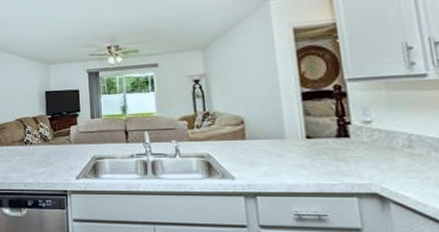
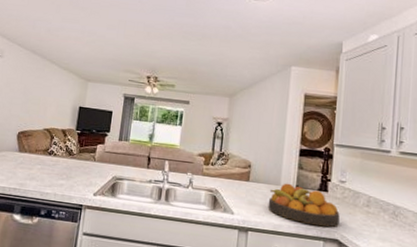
fruit bowl: none [274,134,375,180] -> present [268,183,340,227]

